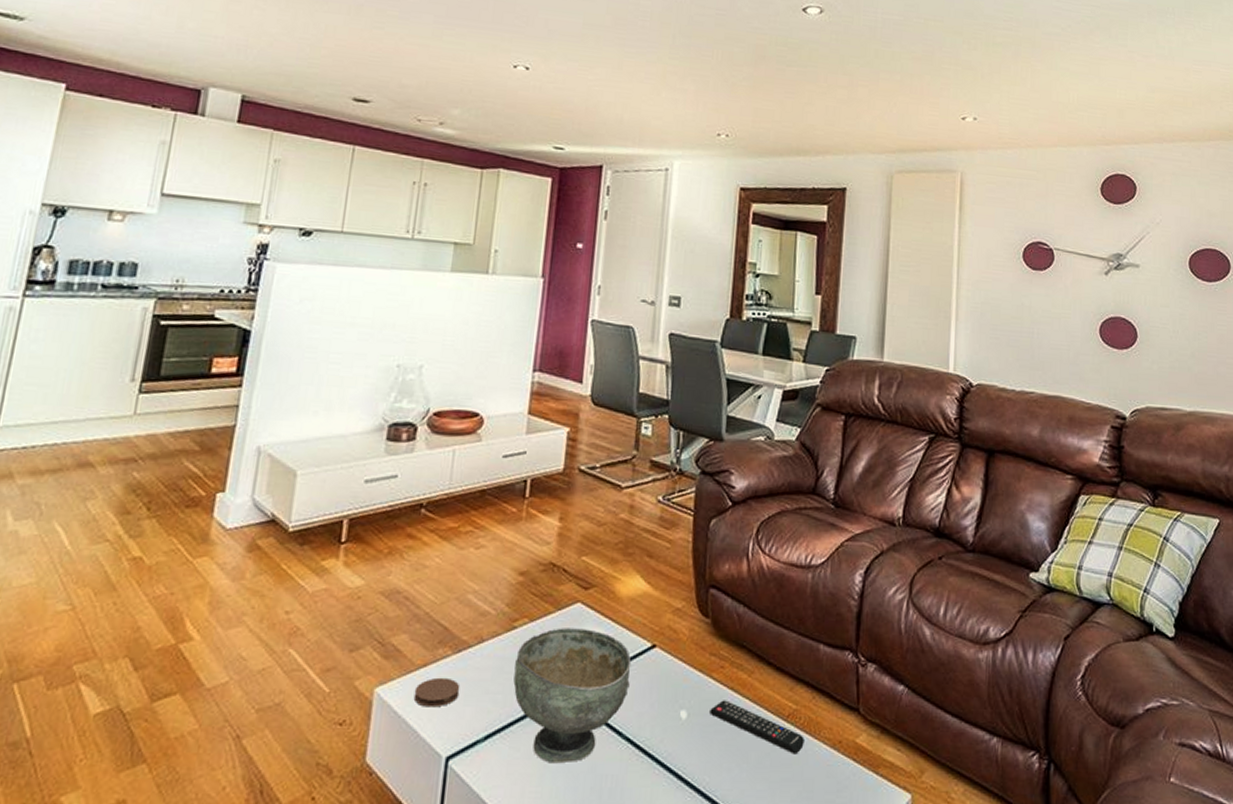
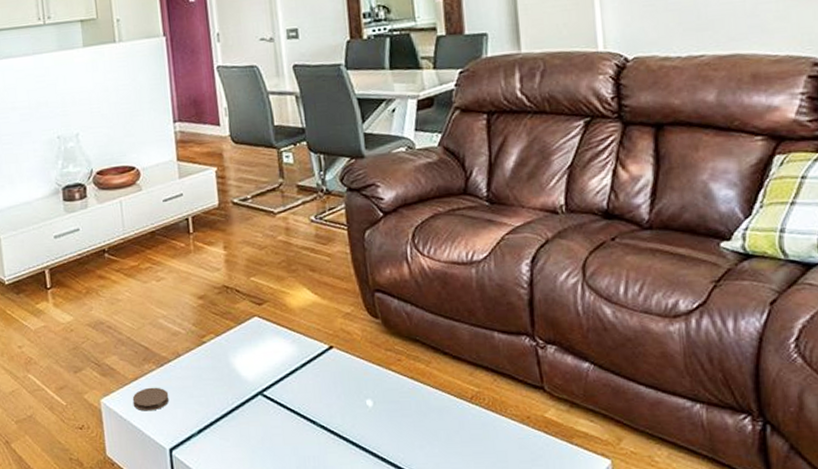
decorative bowl: present [513,628,632,764] -> none [210,338,315,449]
remote control: present [710,700,804,755] -> none [394,388,492,431]

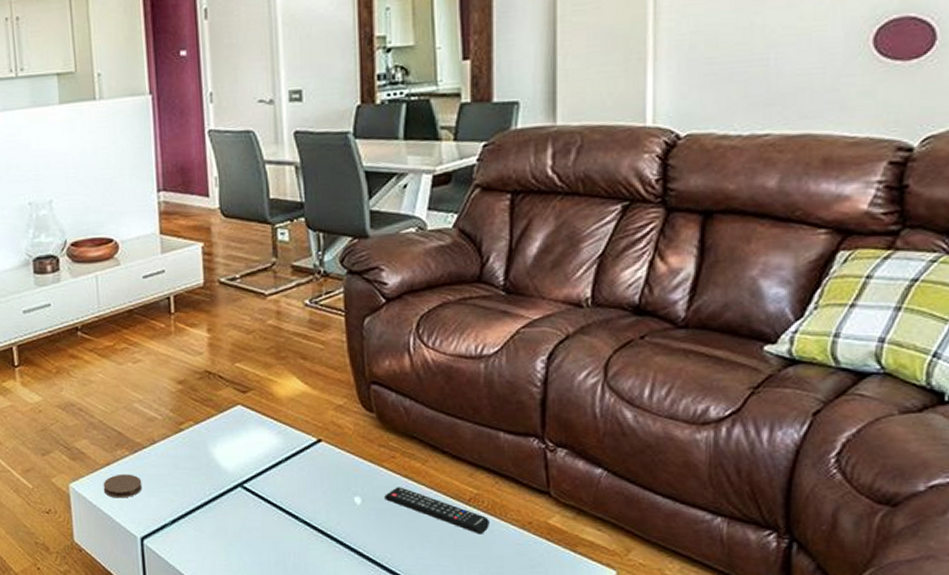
remote control: none [394,388,492,431] -> present [385,487,489,535]

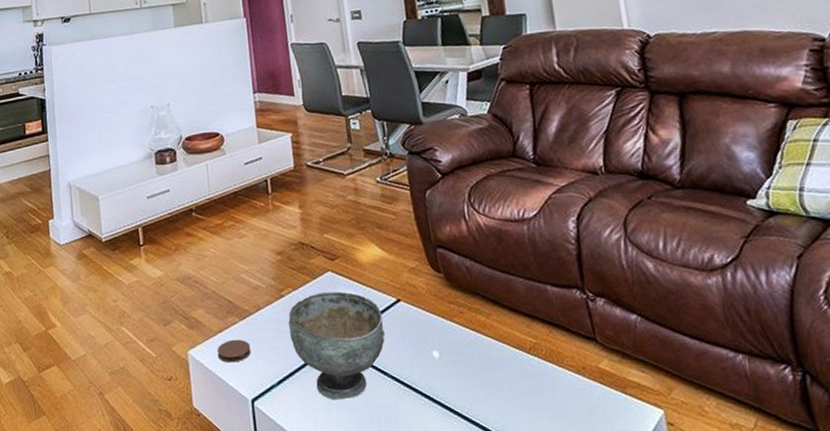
decorative bowl: none [187,428,300,543] -> present [288,291,385,400]
remote control: present [385,487,489,535] -> none [458,340,550,381]

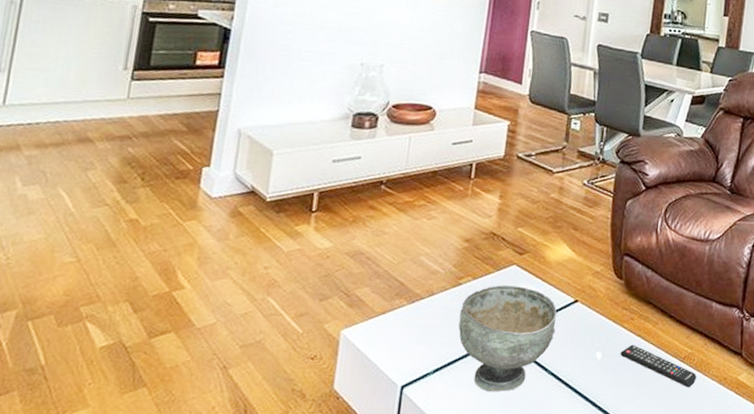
coaster: present [217,339,251,363] -> none [374,322,414,347]
remote control: none [458,340,550,381] -> present [620,345,697,388]

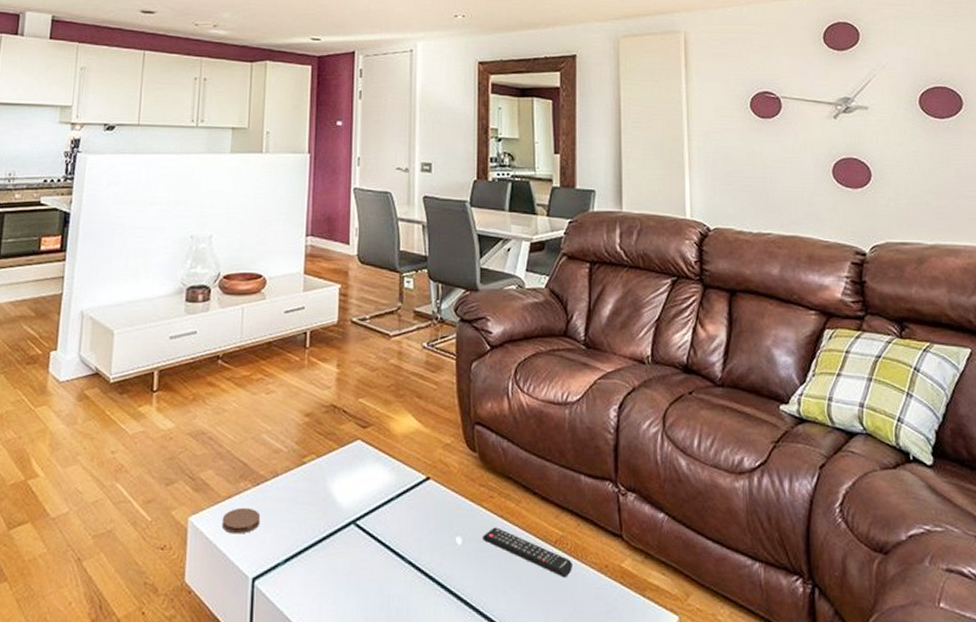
coaster: none [374,322,414,347] -> present [222,507,261,534]
decorative bowl: present [458,285,557,392] -> none [306,463,409,585]

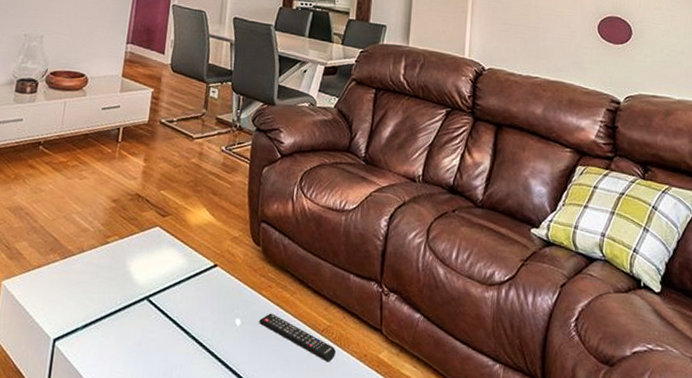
coaster: present [222,507,261,534] -> none [30,276,66,300]

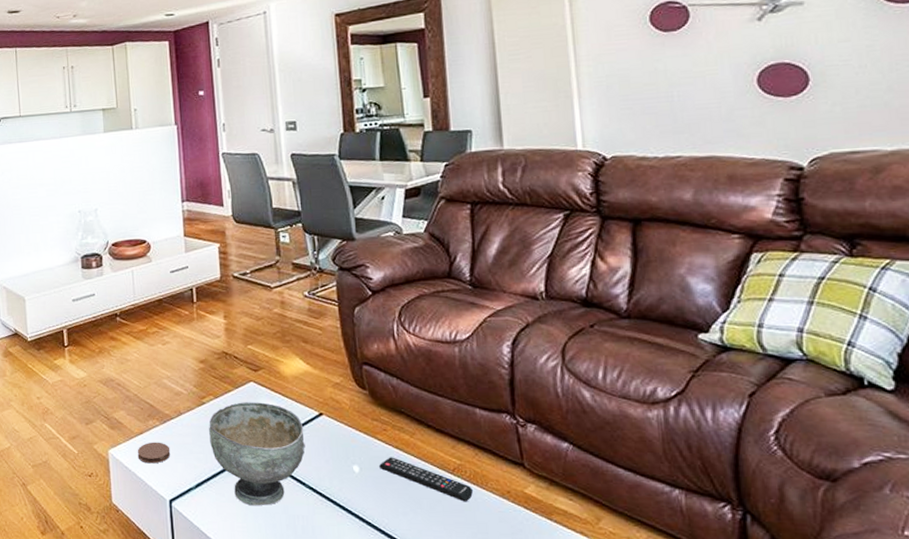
coaster: none [30,276,66,300] -> present [137,442,171,464]
decorative bowl: none [106,245,198,352] -> present [209,402,305,506]

